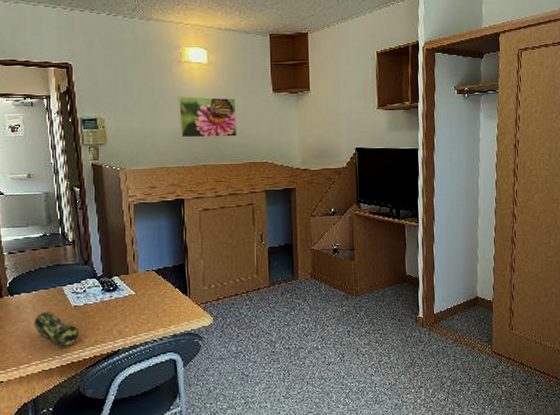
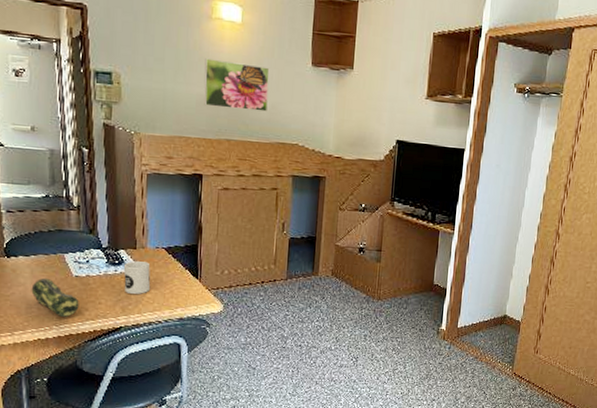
mug: none [118,285,144,317] -> present [123,261,151,294]

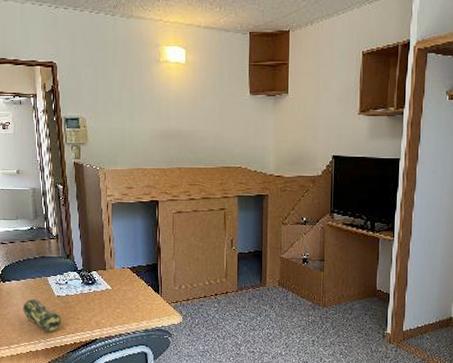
mug: present [123,261,151,294] -> none [96,281,120,309]
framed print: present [204,58,270,112] -> none [156,97,212,140]

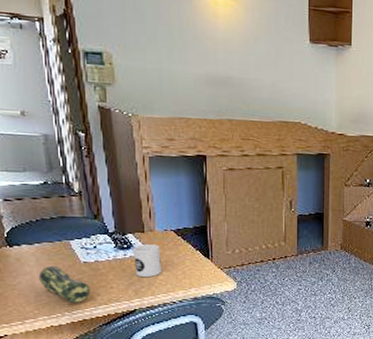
mug: none [96,281,120,309] -> present [132,244,163,277]

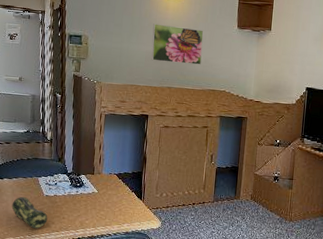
mug: present [132,244,163,277] -> none [83,184,105,211]
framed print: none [200,36,267,90] -> present [151,23,204,65]

